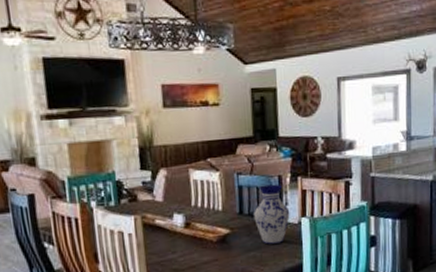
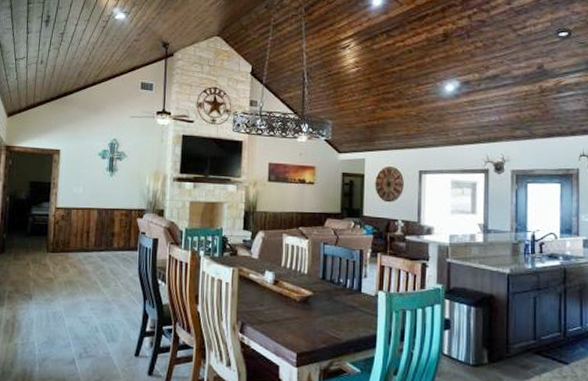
vase: present [254,184,290,244] -> none [335,256,368,312]

